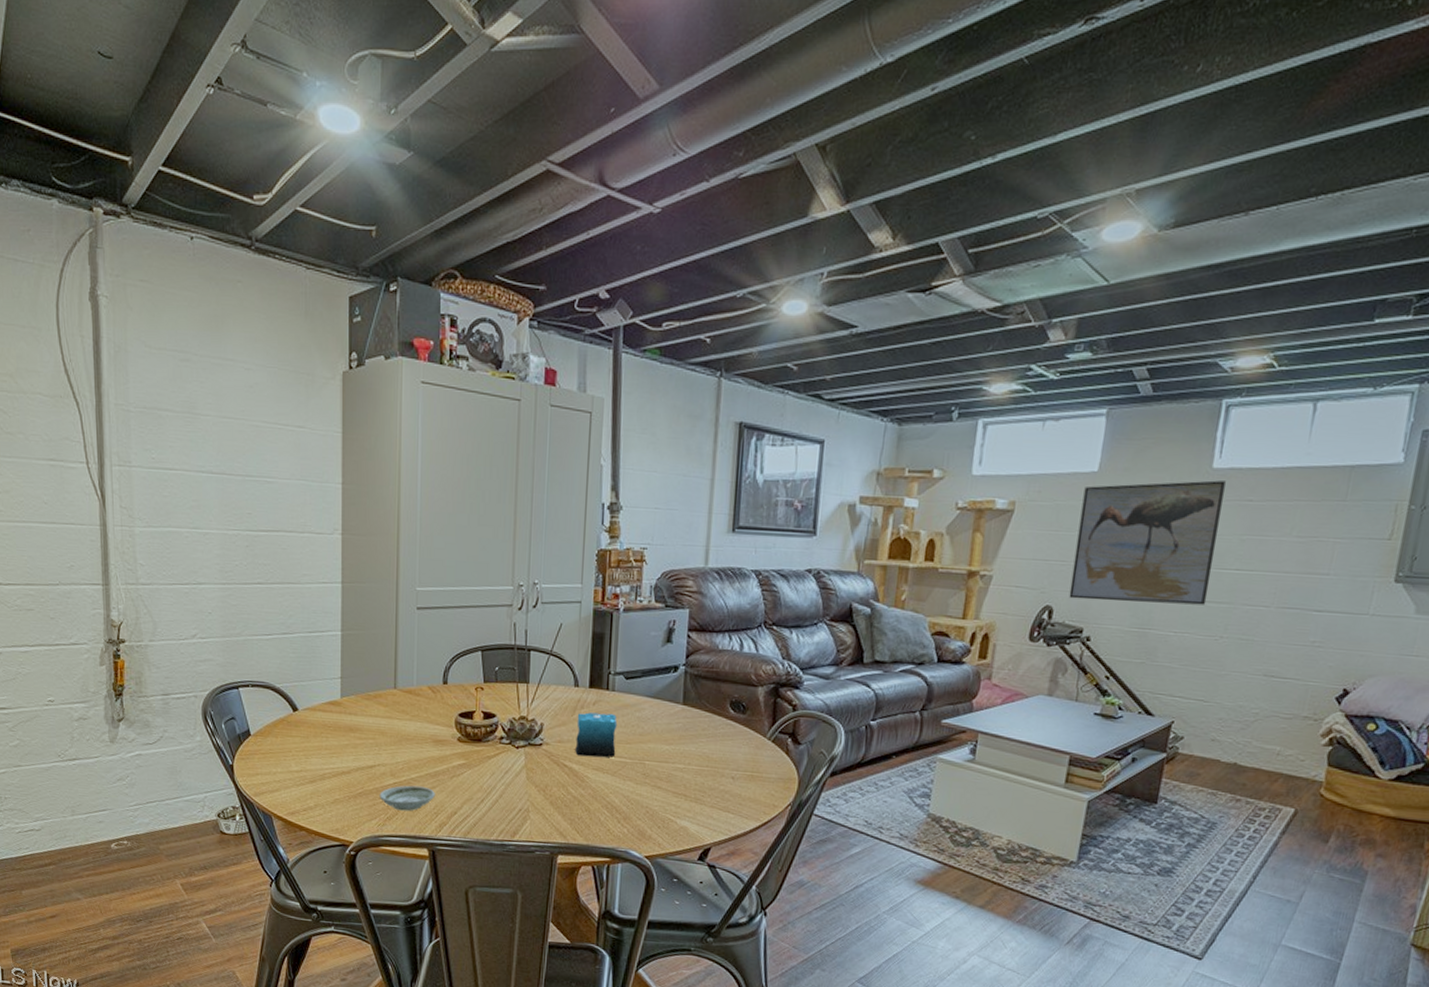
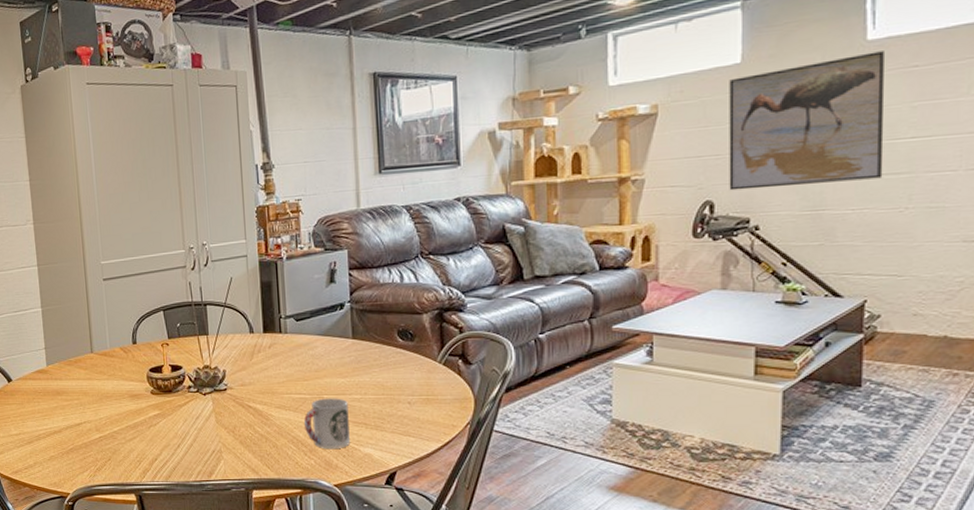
saucer: present [379,785,435,811] -> none [88,438,137,462]
candle: present [575,712,618,758] -> none [255,355,295,397]
cup: none [620,764,670,819] -> present [303,398,350,450]

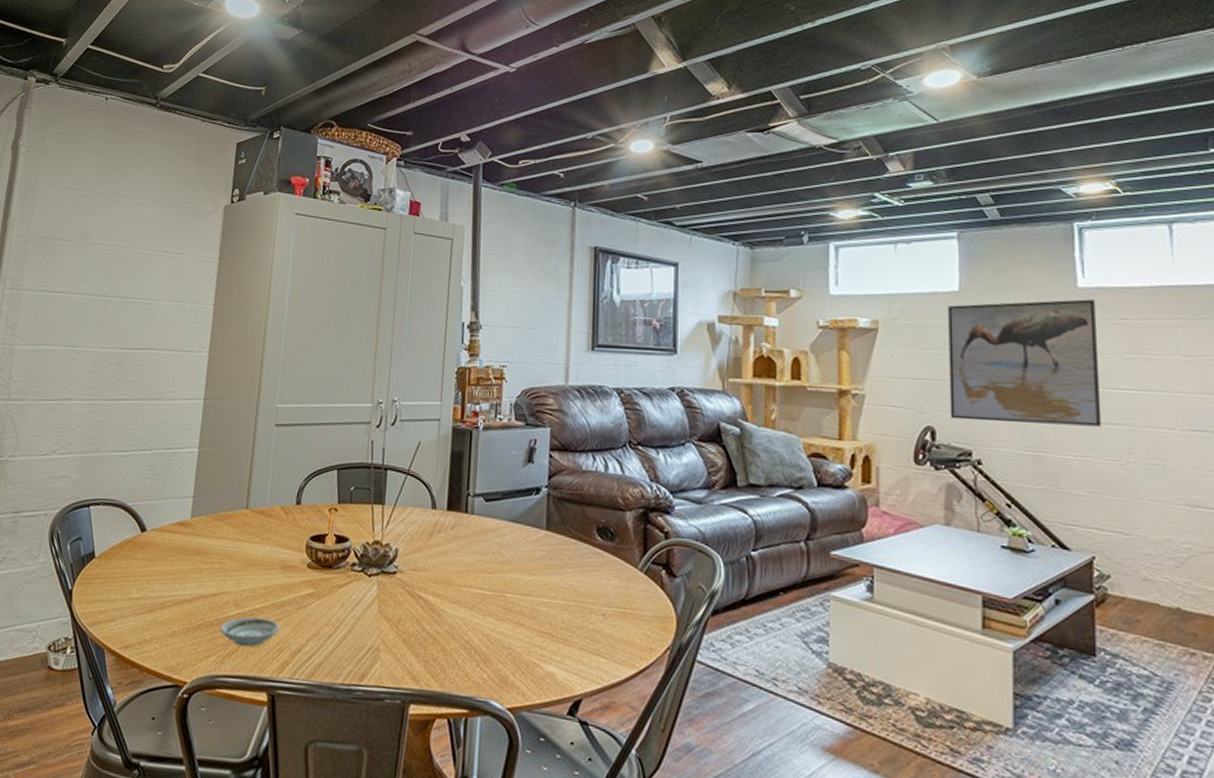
saucer: none [88,438,137,462] -> present [220,616,280,648]
cup: present [303,398,350,450] -> none [480,597,534,663]

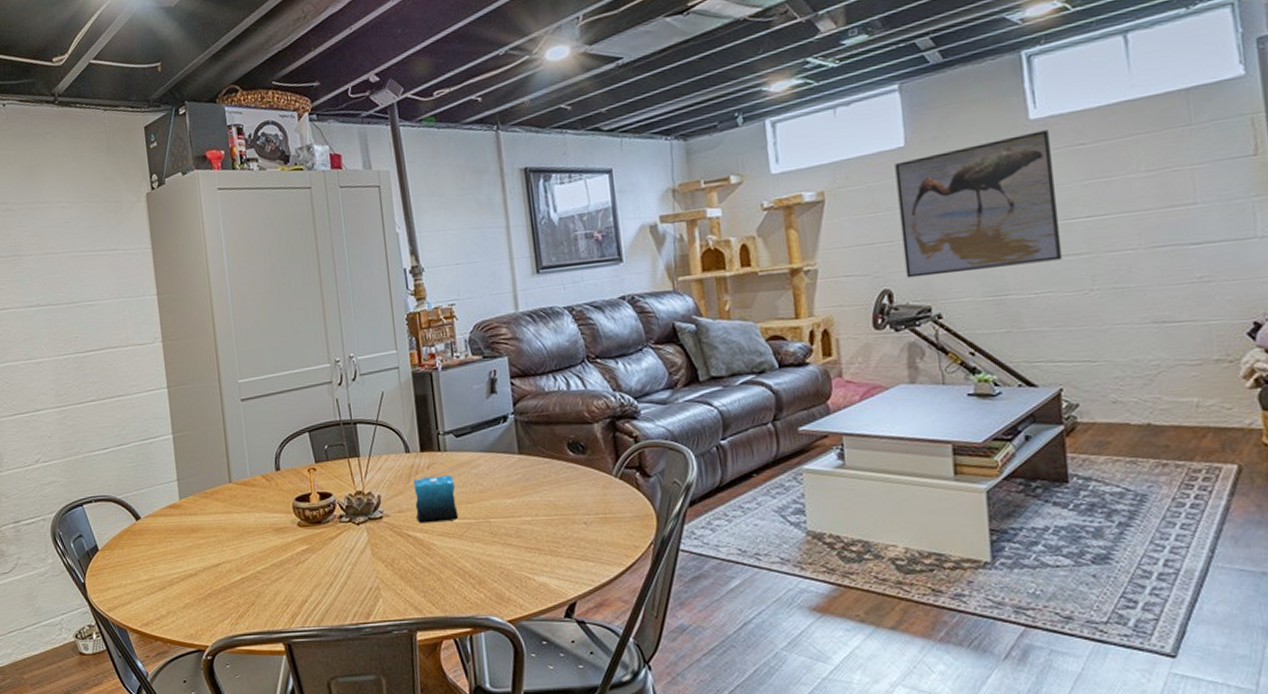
saucer: present [220,616,280,648] -> none [228,578,283,607]
candle: none [431,537,477,589] -> present [413,475,459,524]

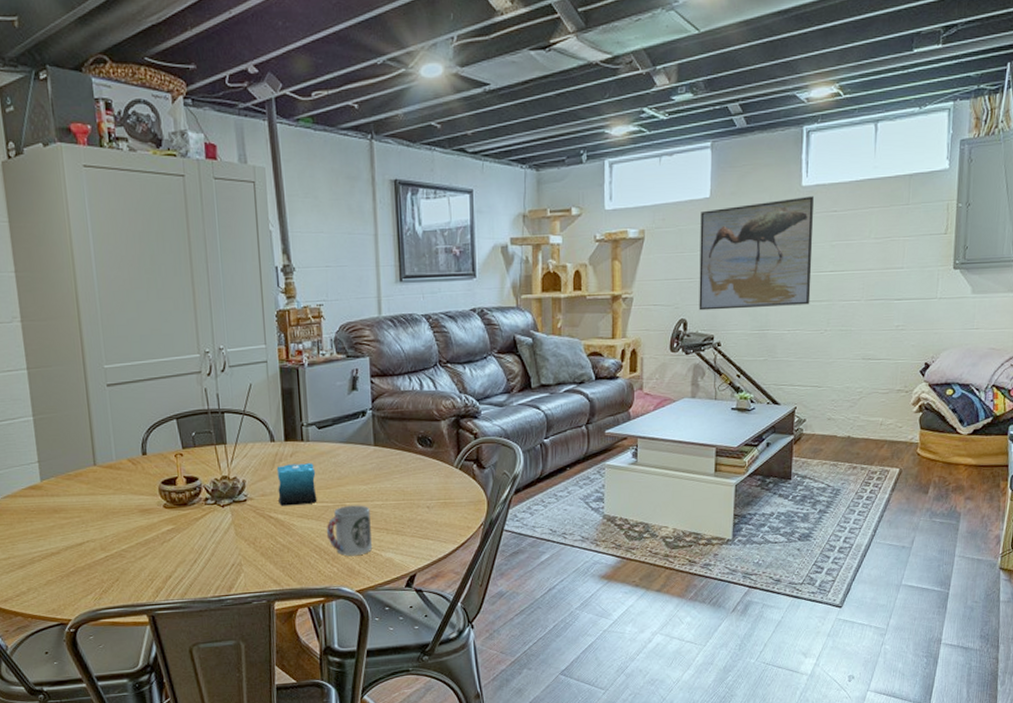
cup: none [470,521,523,580] -> present [326,505,372,556]

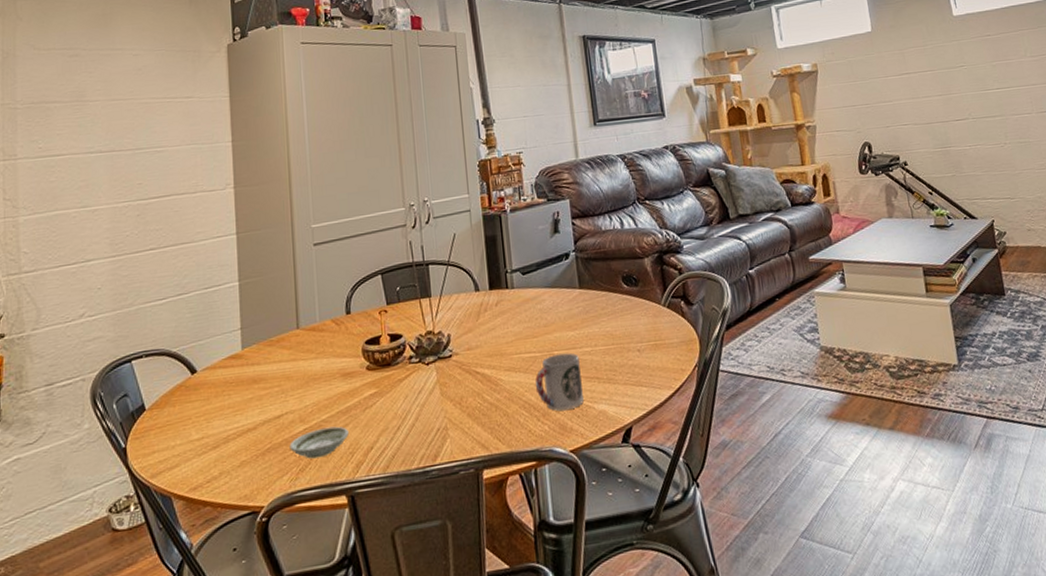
saucer: none [92,556,148,583] -> present [289,426,349,459]
candle: present [276,463,318,506] -> none [482,311,525,360]
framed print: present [699,196,814,311] -> none [866,24,985,133]

